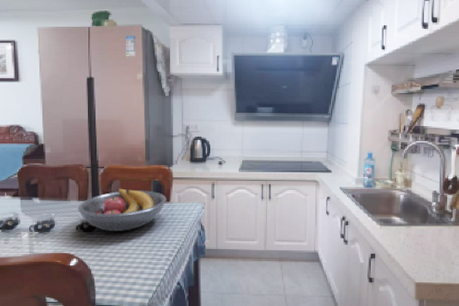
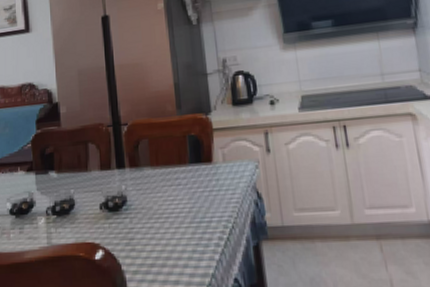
fruit bowl: present [77,188,167,231] -> none [100,149,209,209]

